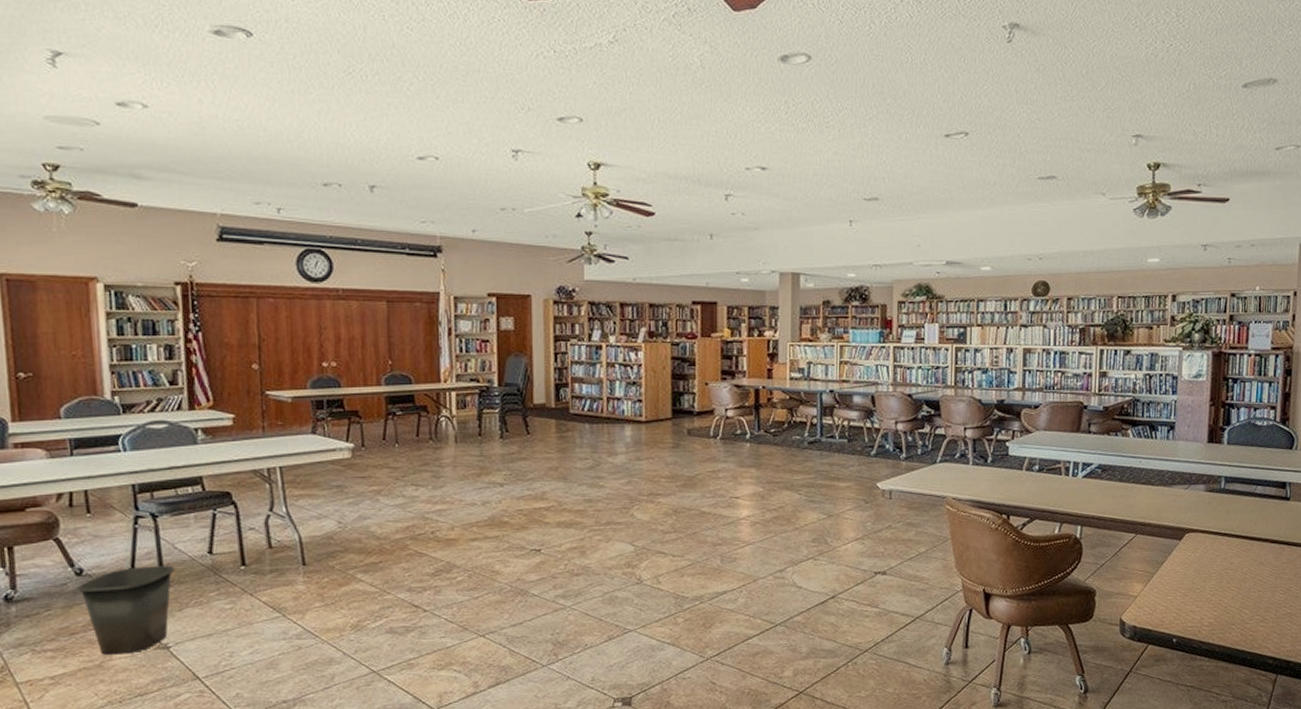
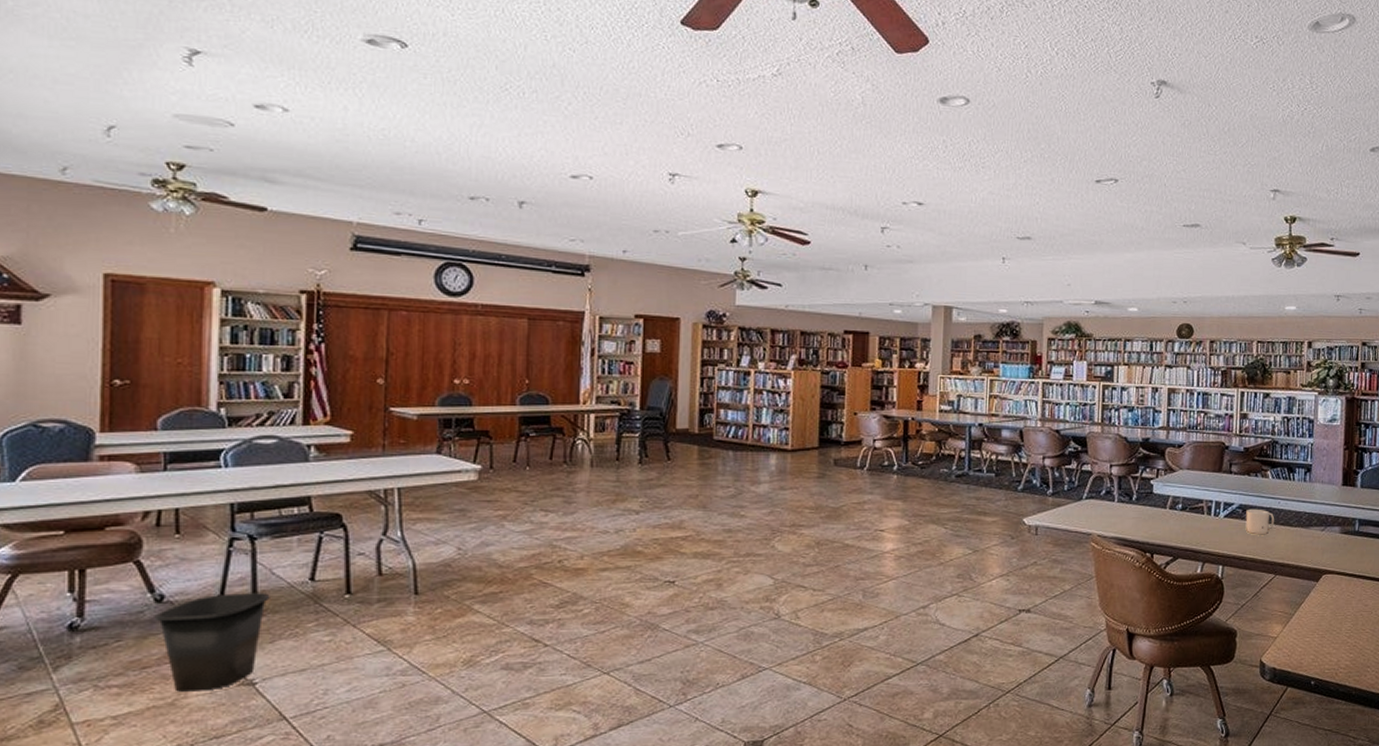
mug: none [1105,468,1136,495] -> present [1245,509,1275,535]

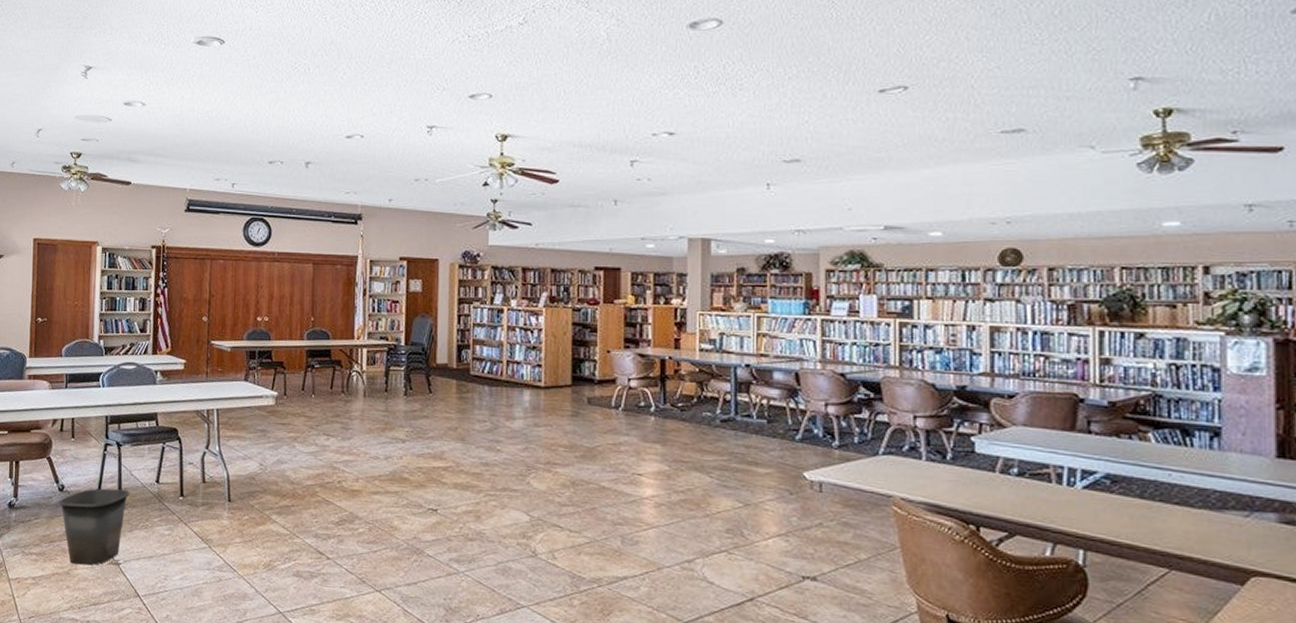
mug: present [1245,509,1275,535] -> none [1117,480,1164,516]

